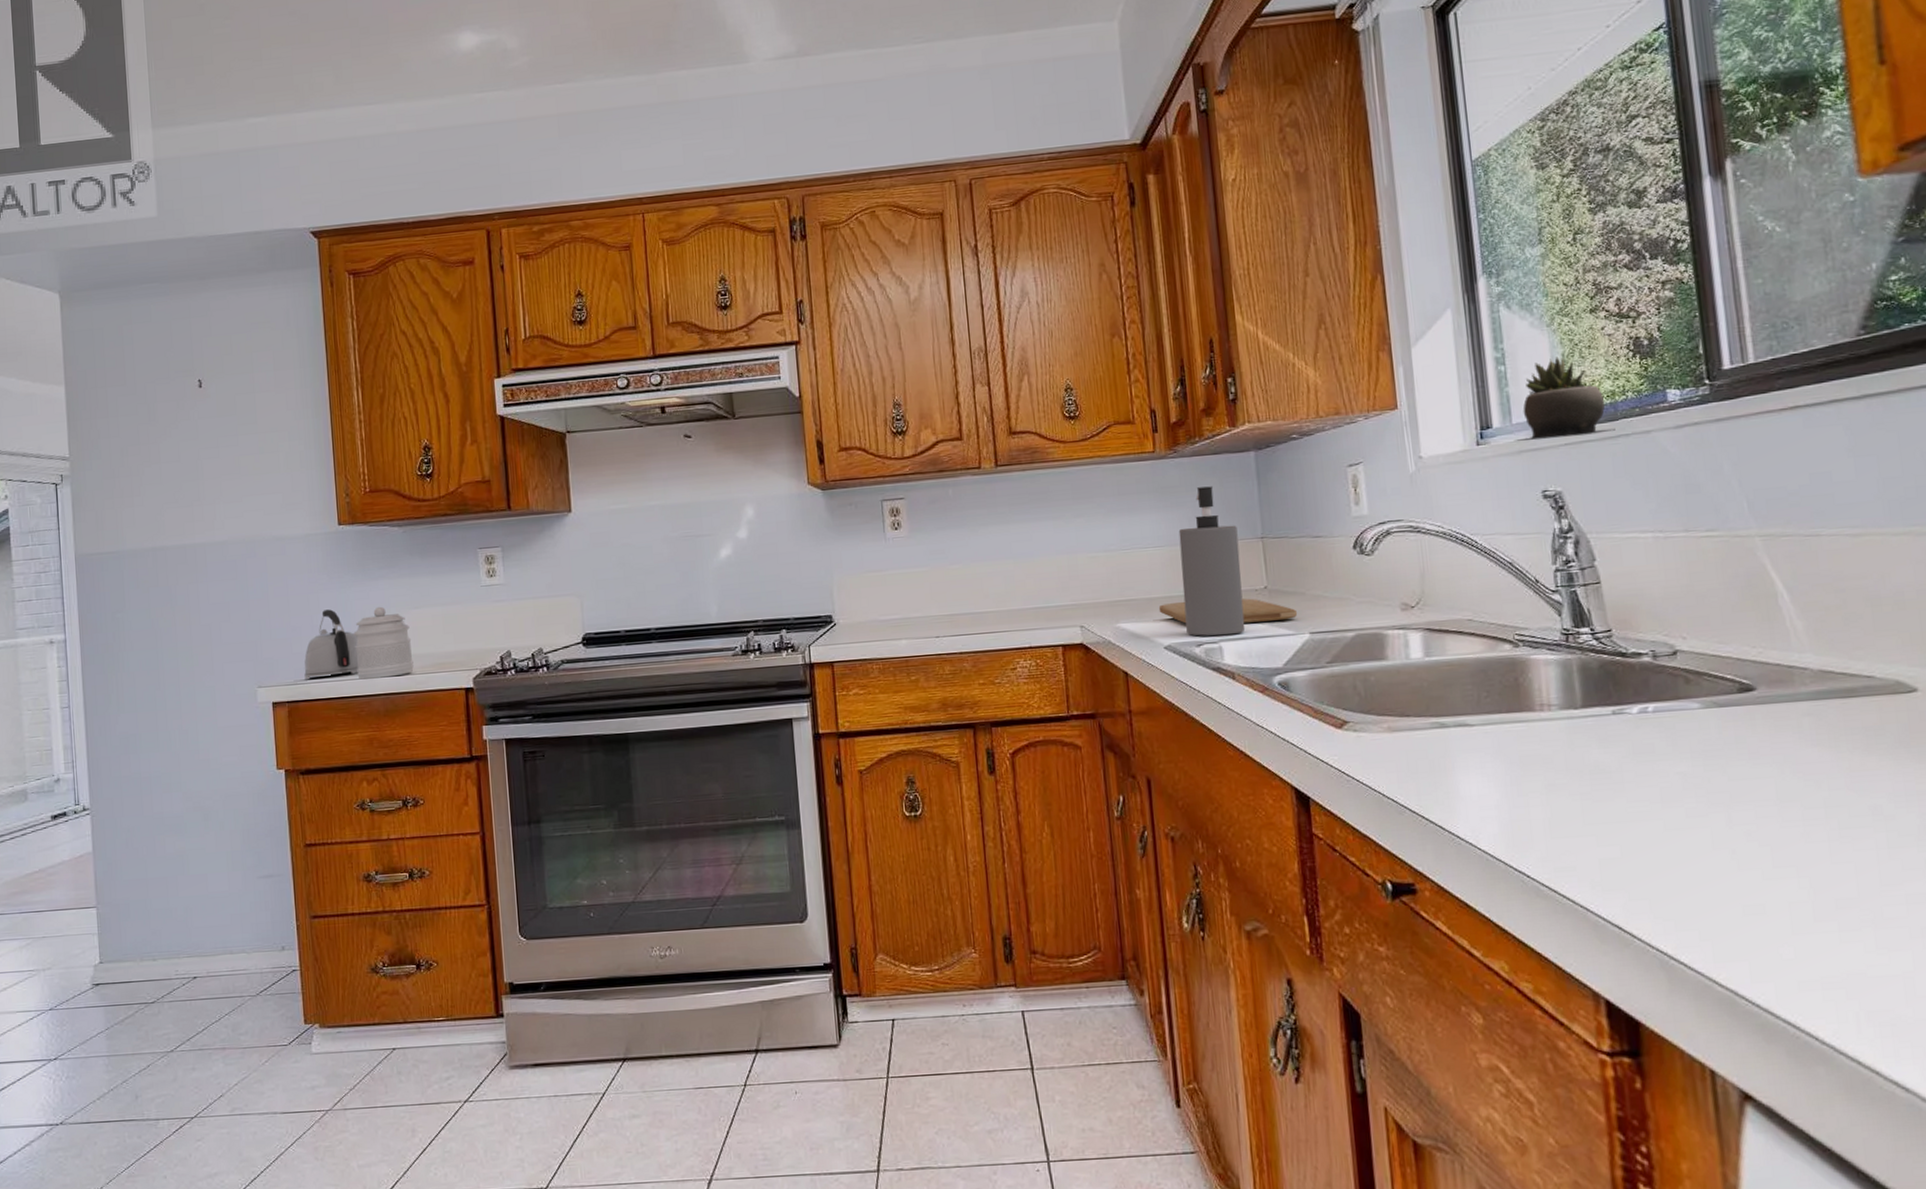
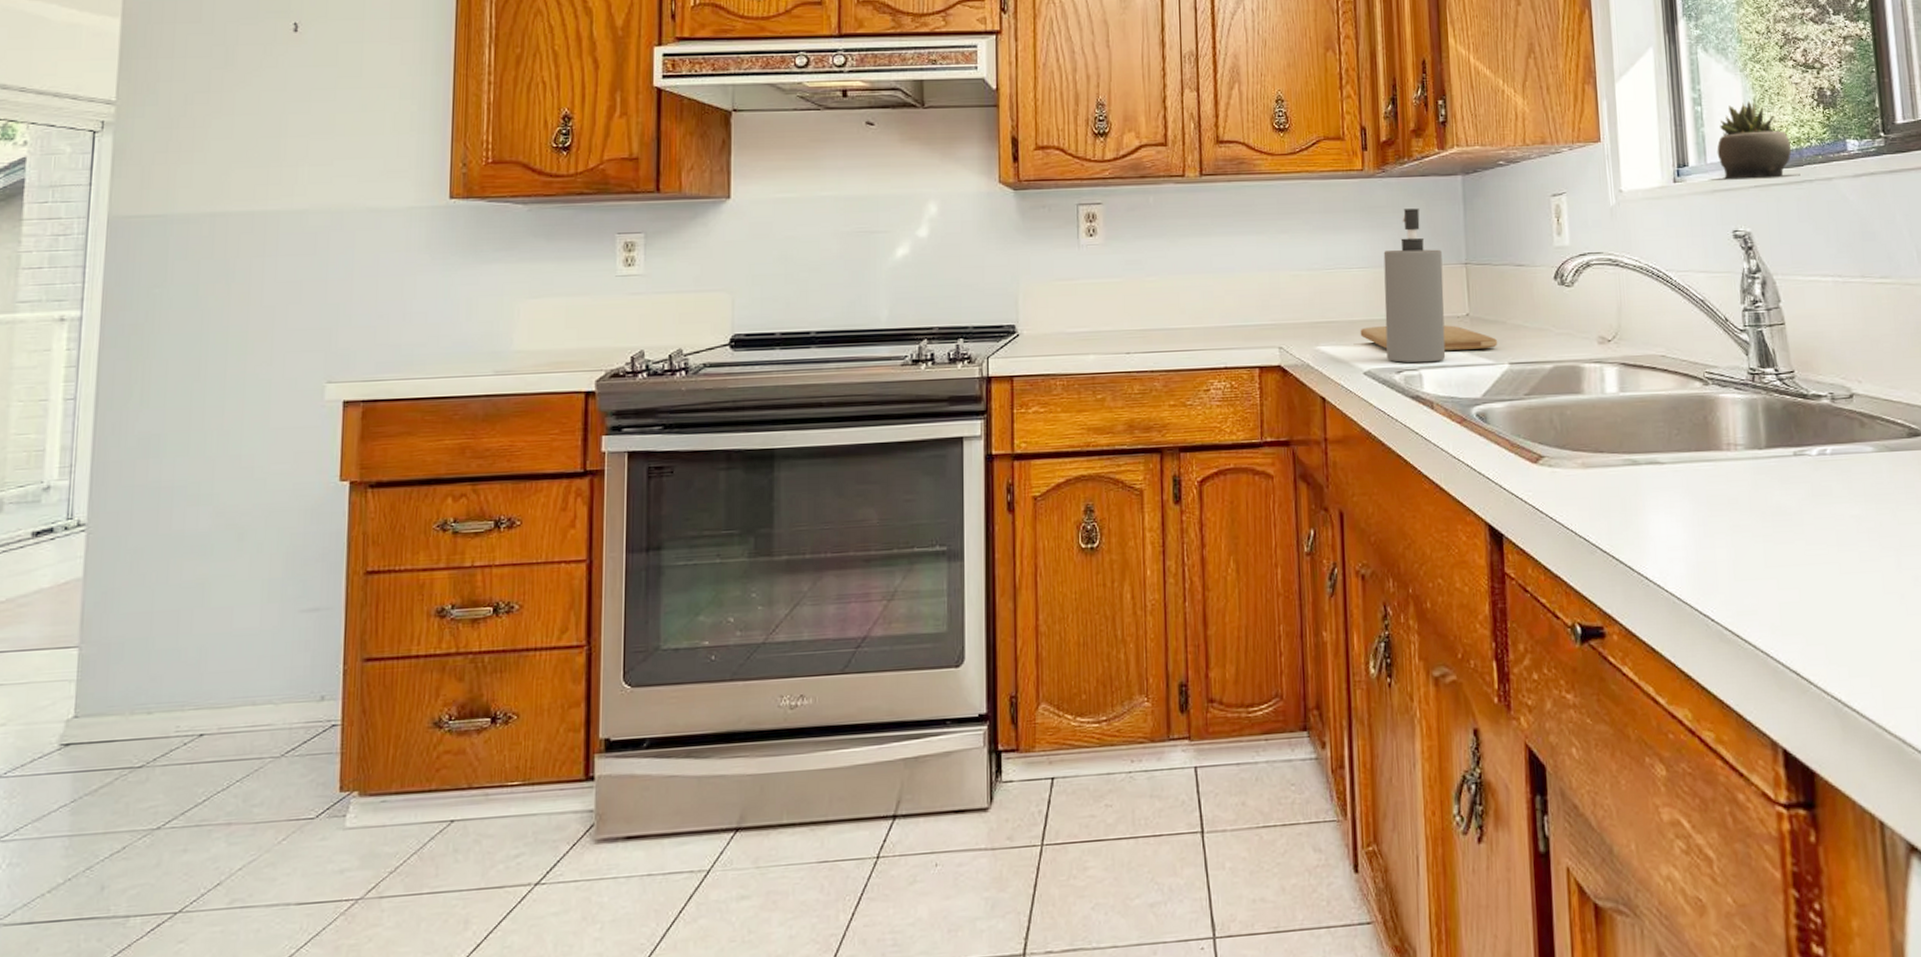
kettle: present [304,609,358,680] -> none [388,295,459,376]
jar: present [353,606,414,681] -> none [454,294,526,379]

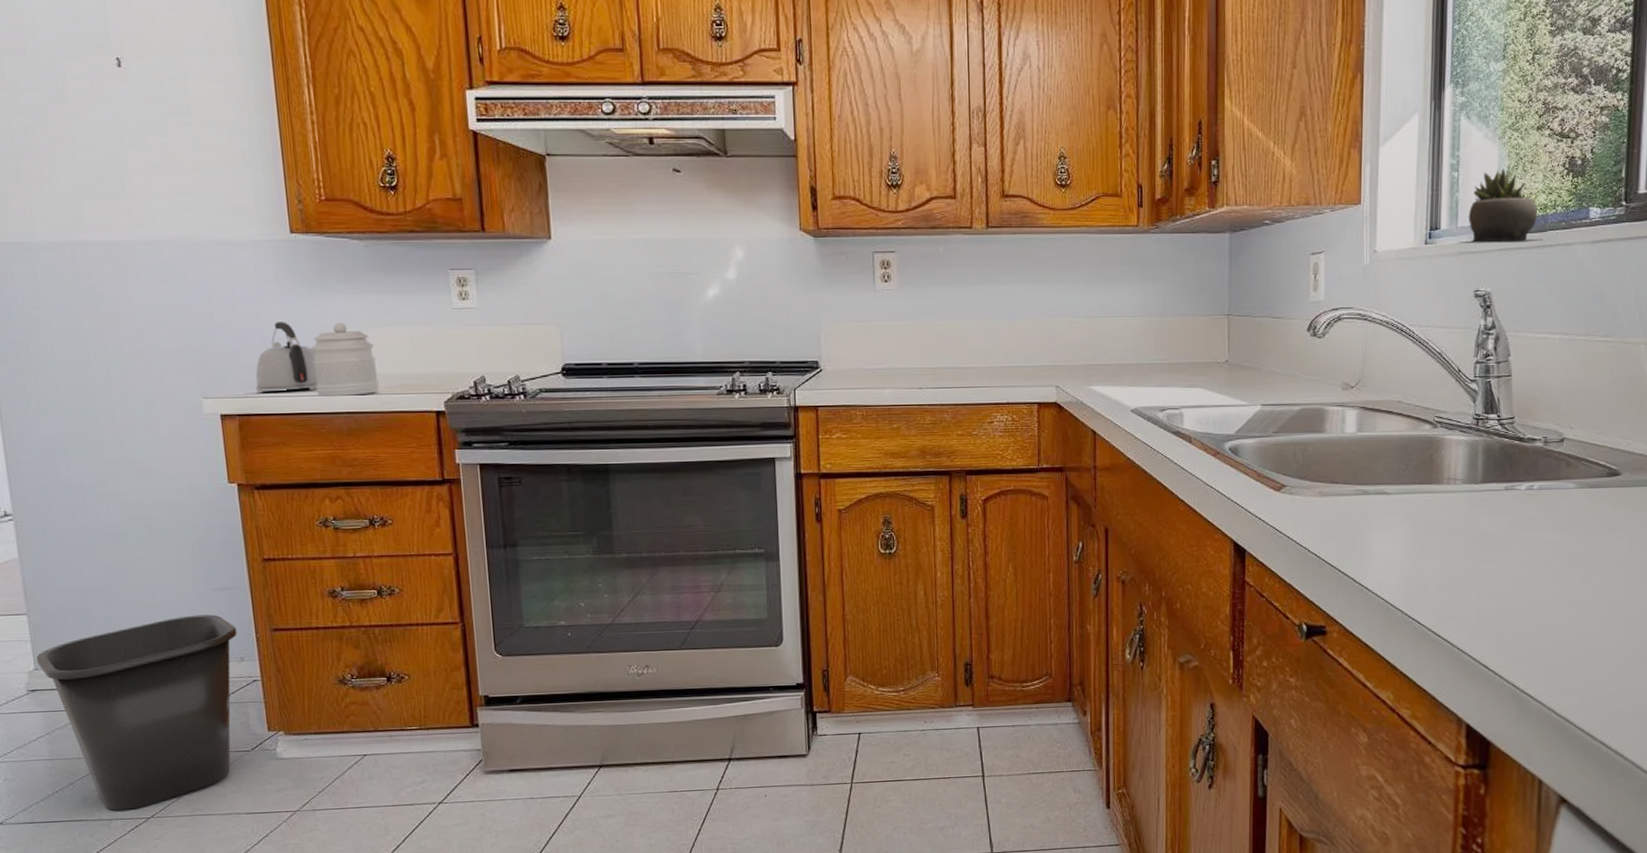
waste bin: none [78,642,322,905] -> present [36,614,237,811]
kettle: none [388,295,459,376] -> present [255,322,317,394]
jar: none [454,294,526,379] -> present [310,322,379,398]
chopping board: present [1360,325,1498,351] -> none [1129,369,1253,392]
soap dispenser: present [1383,208,1446,363] -> none [1152,263,1207,403]

